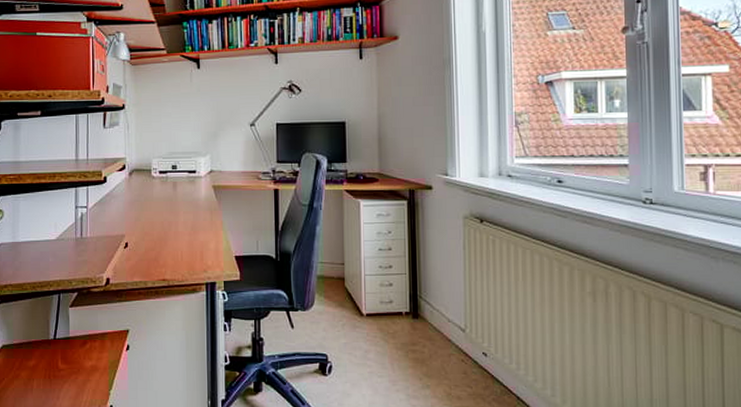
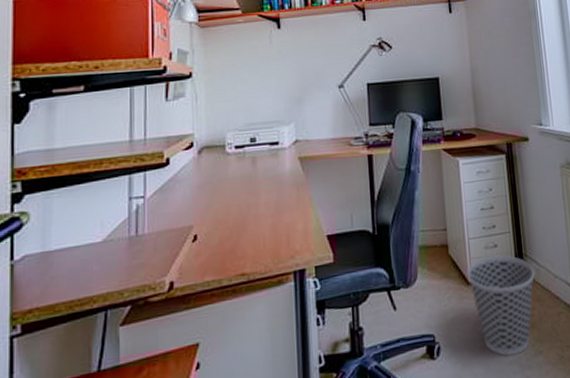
wastebasket: none [361,293,429,384] -> present [466,255,535,356]

